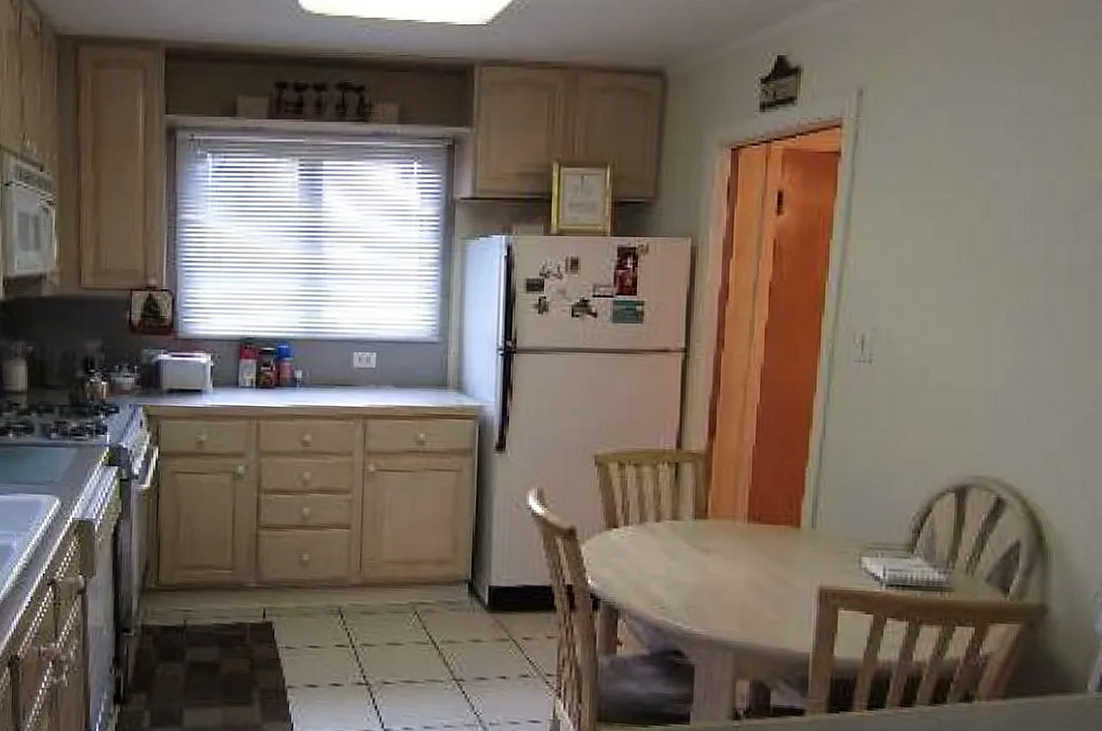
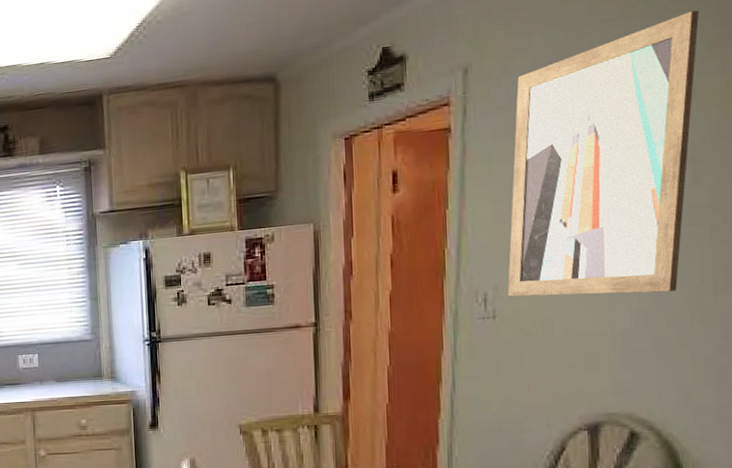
wall art: none [886,62,1091,352] -> present [508,10,699,297]

